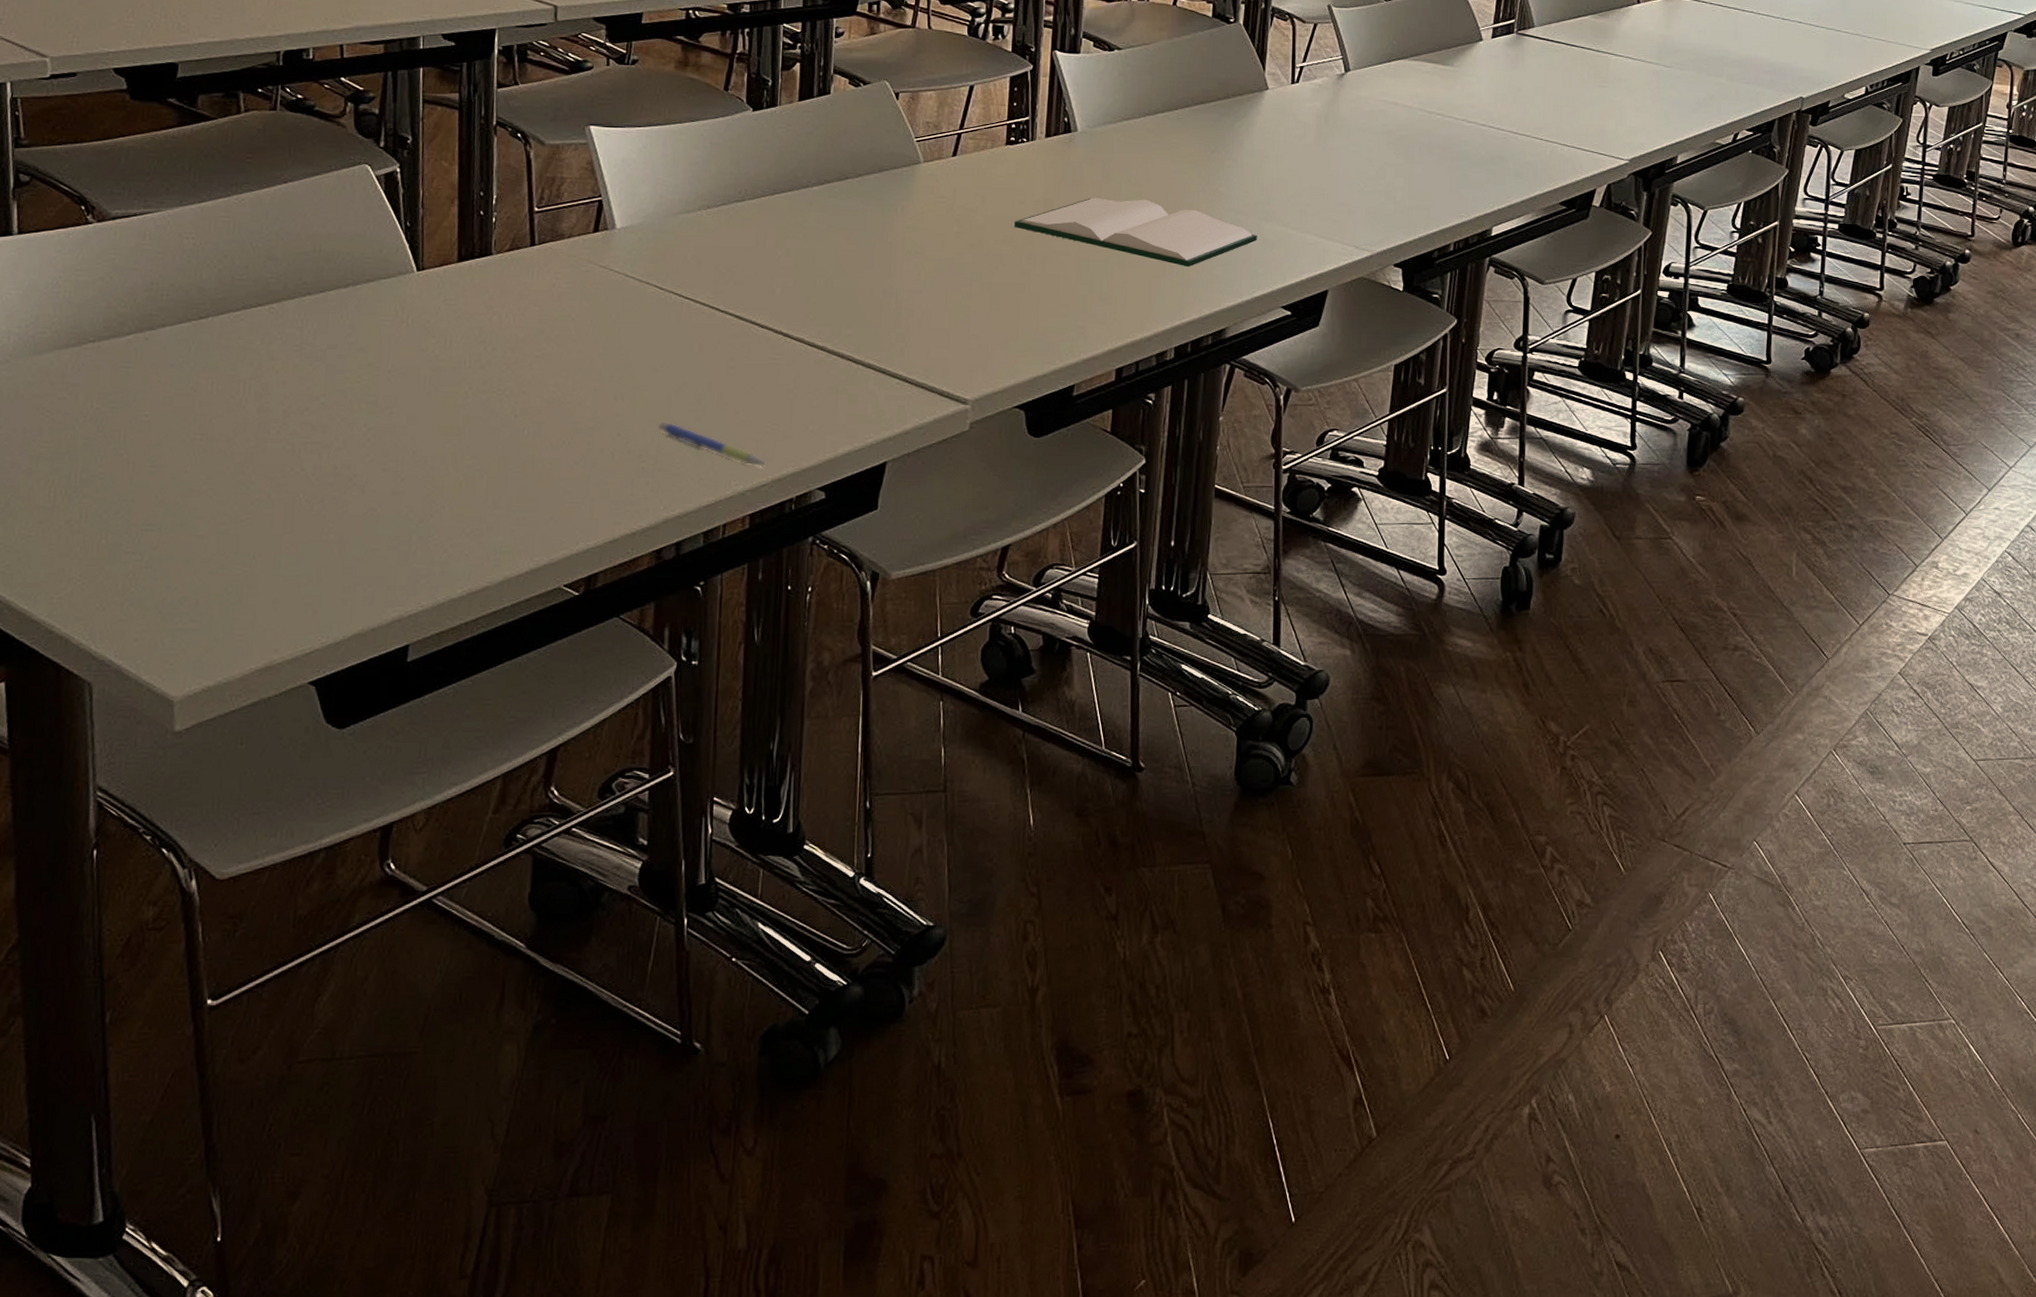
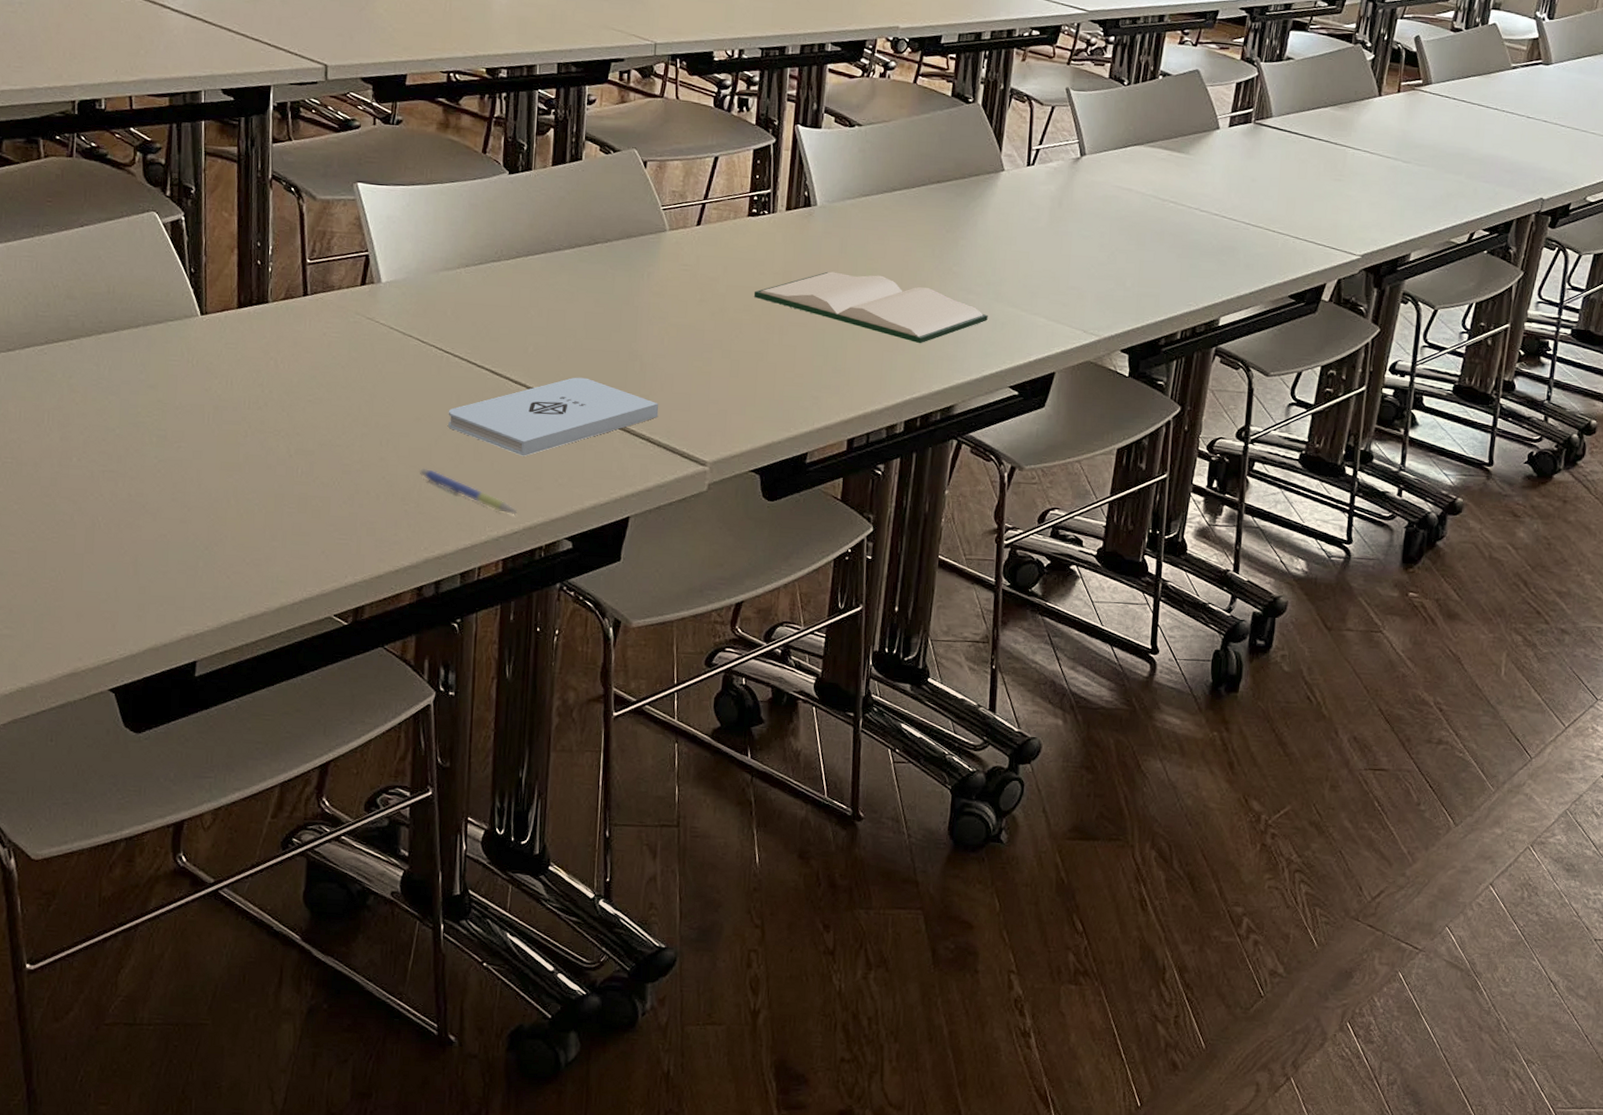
notepad: none [689,318,916,404] -> present [448,377,659,456]

